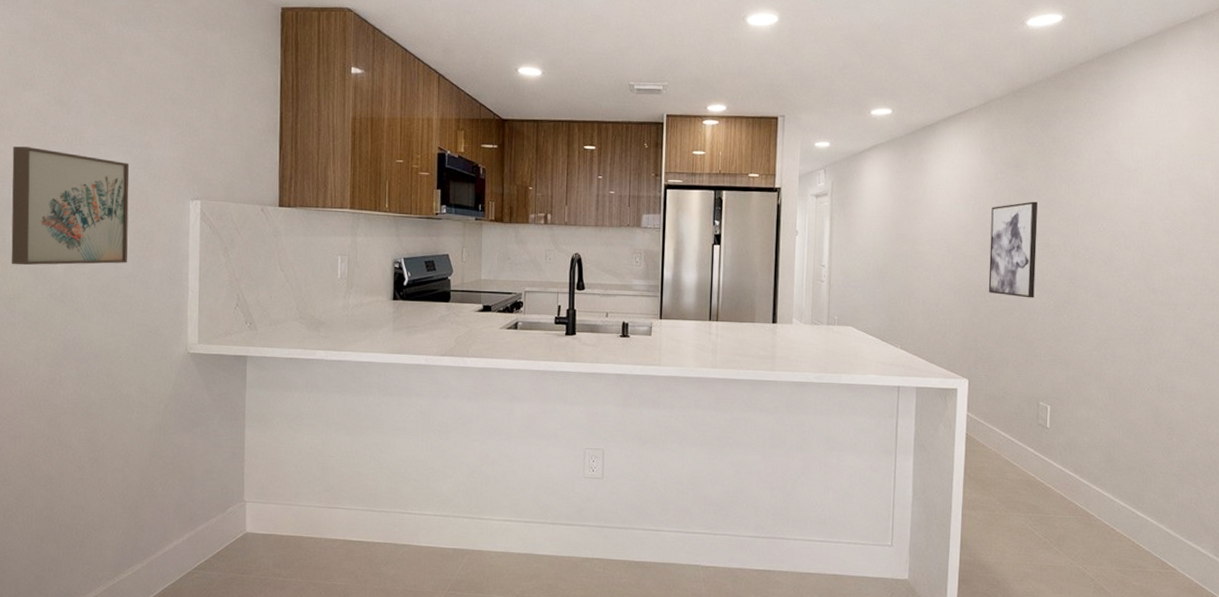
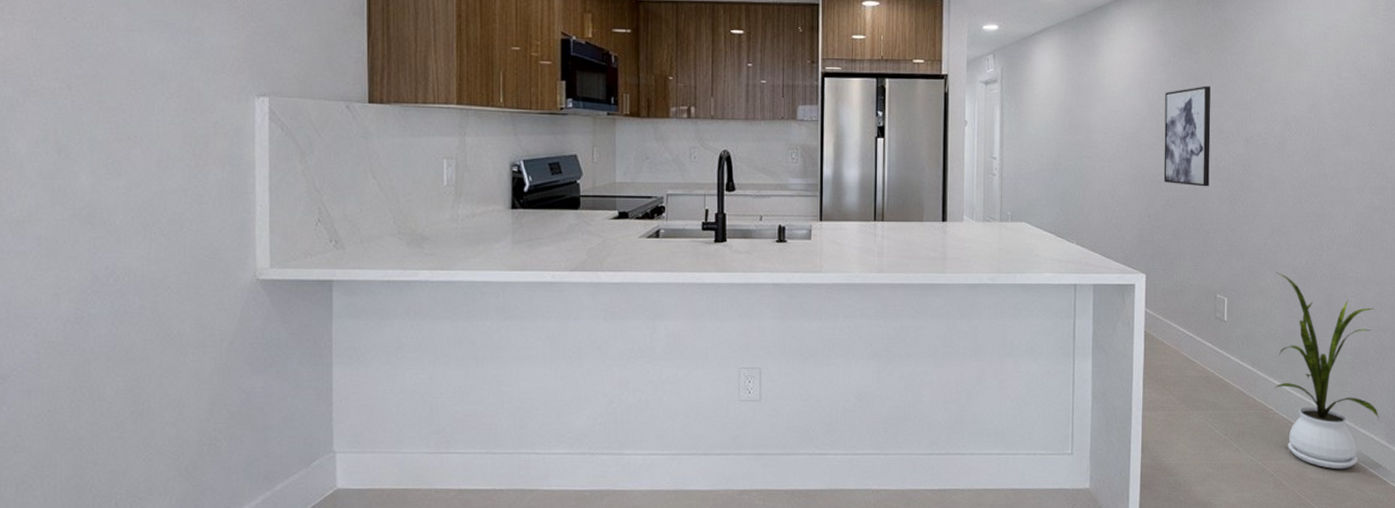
wall art: present [11,146,130,266] -> none [16,33,176,180]
house plant: none [1096,383,1207,579] -> present [1274,272,1380,469]

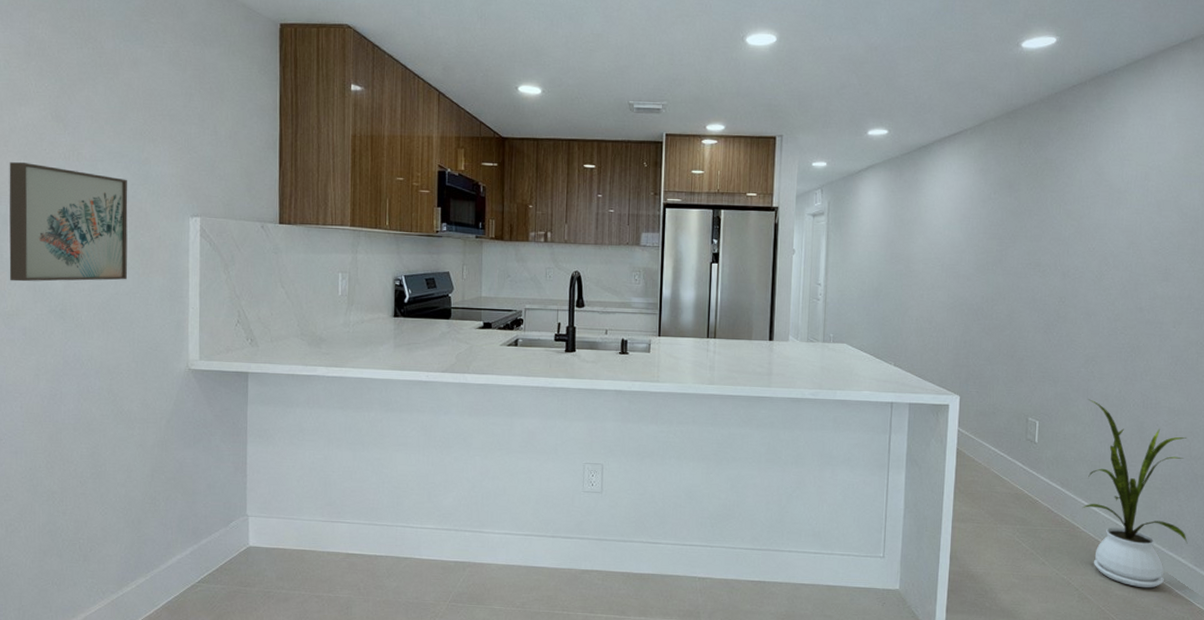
wall art: none [16,33,176,180] -> present [9,162,128,282]
wall art: present [1163,86,1211,187] -> none [980,221,1030,317]

